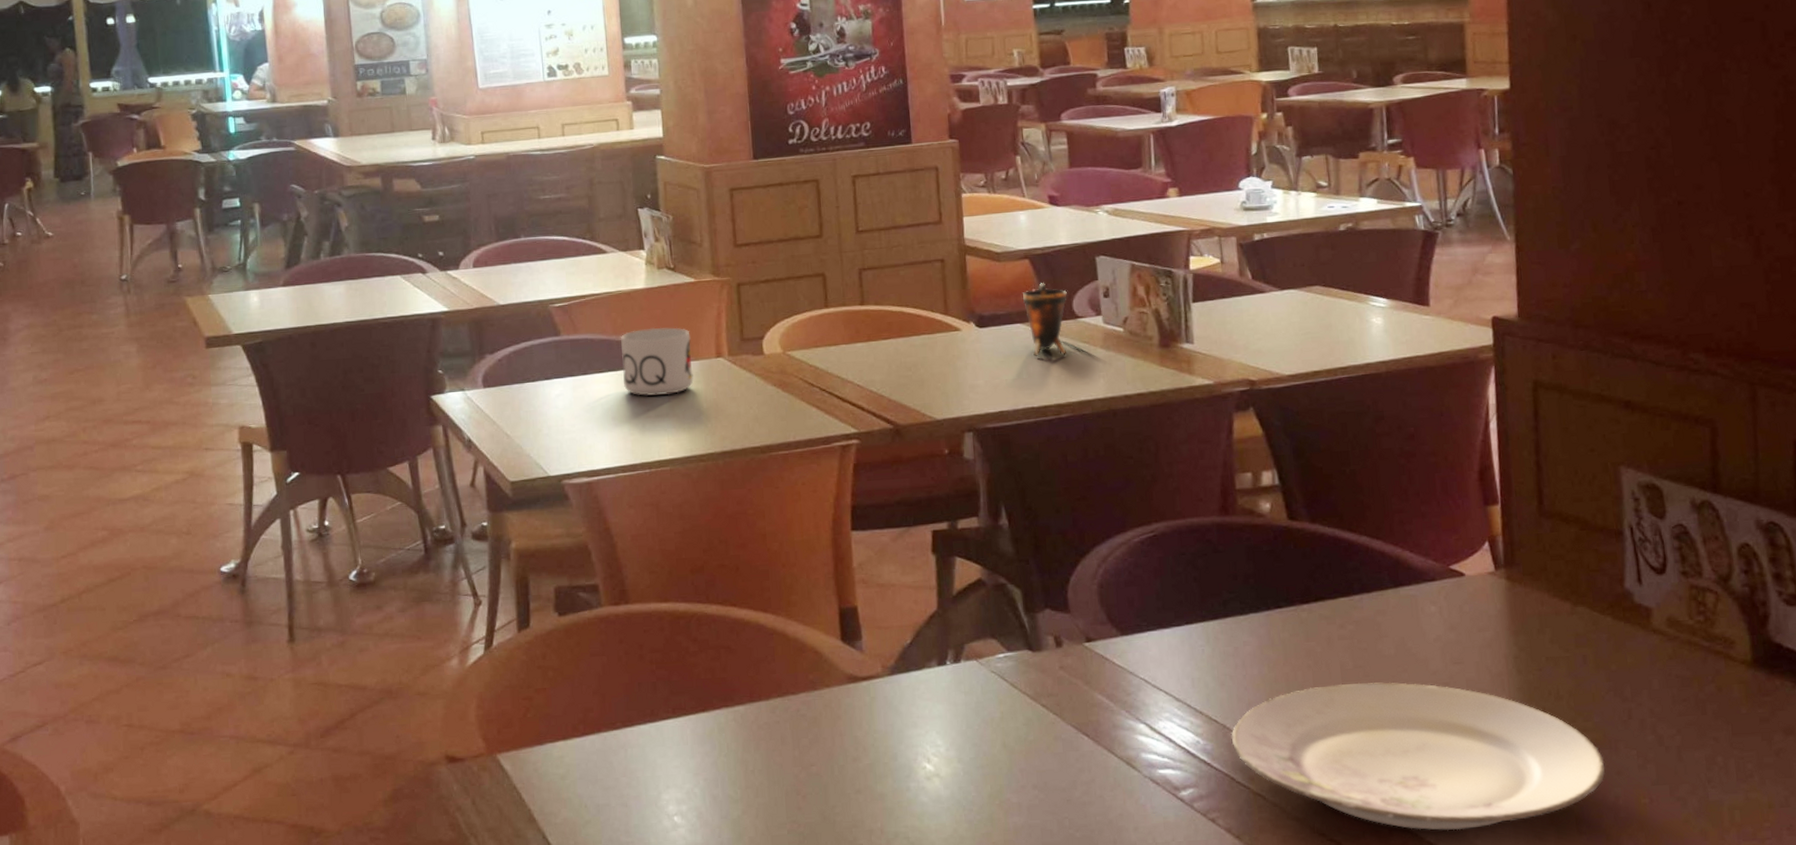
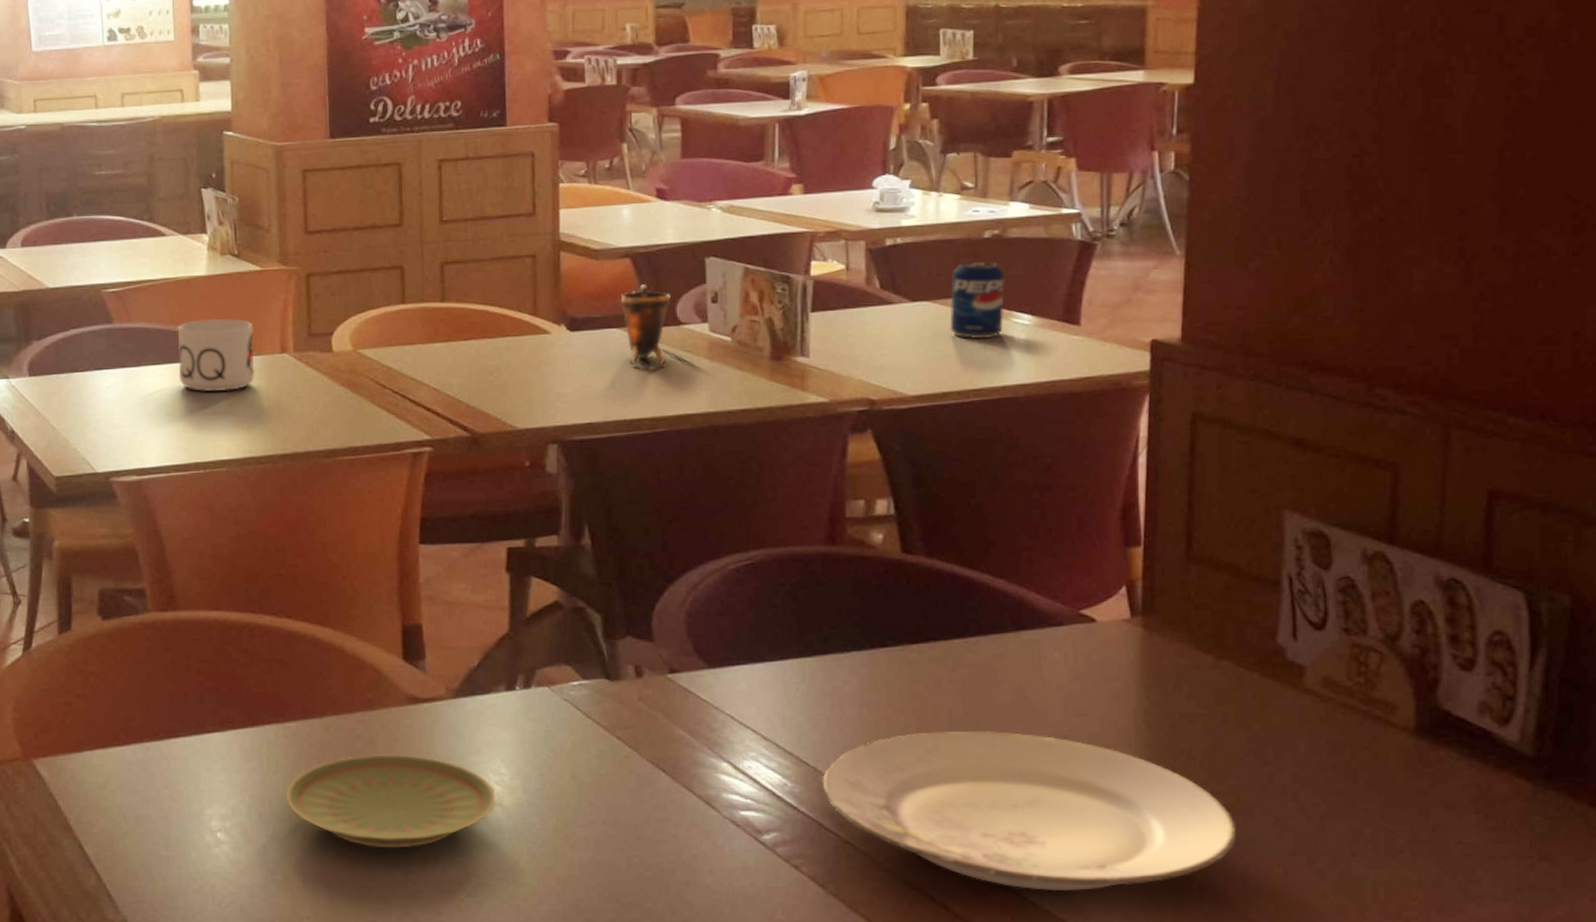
plate: none [737,732,935,824] -> present [285,754,497,848]
beverage can: none [1313,251,1362,322] -> present [950,261,1005,340]

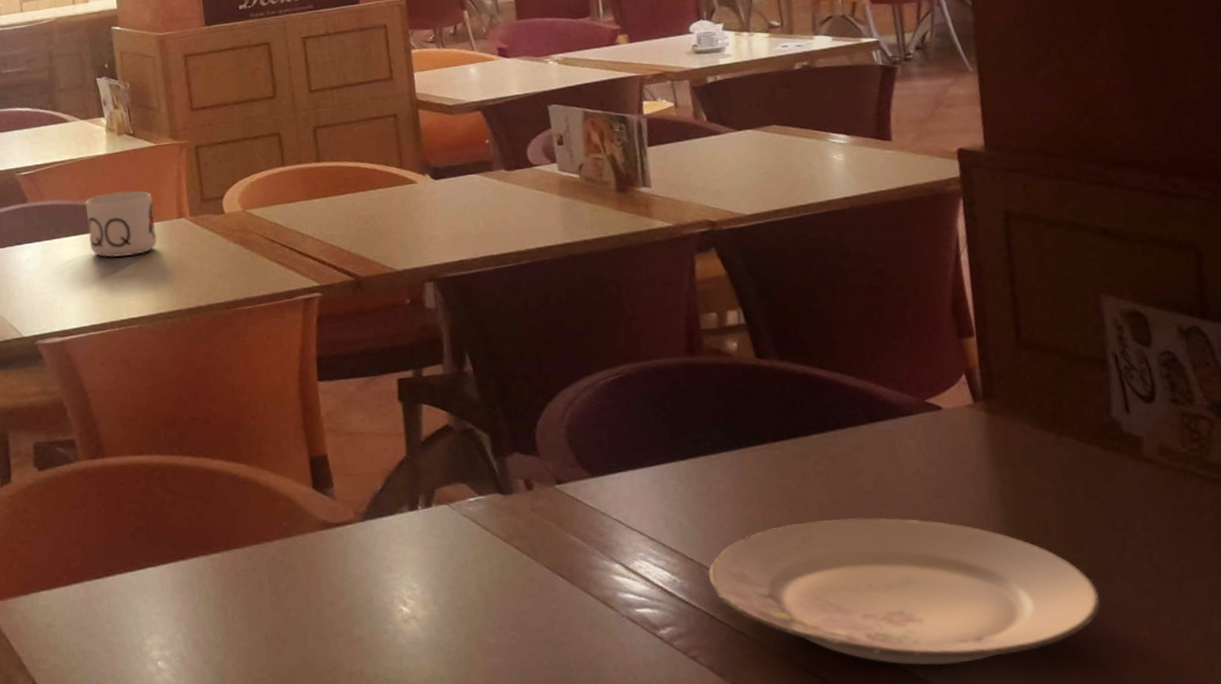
plate: present [285,754,497,848] -> none [217,576,411,667]
cup: present [620,284,671,365] -> none [476,133,524,206]
beverage can: present [950,261,1005,340] -> none [770,89,822,161]

